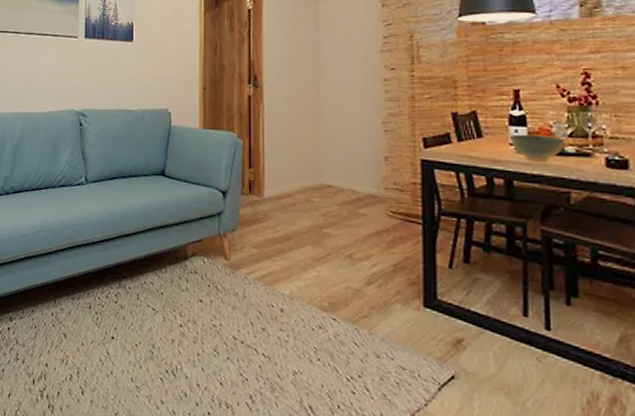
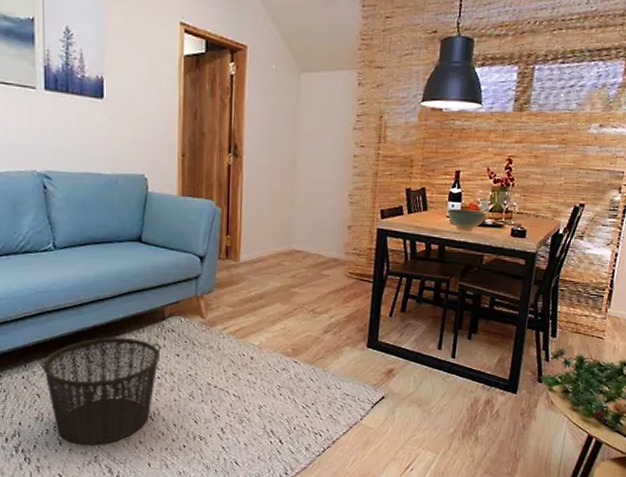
basket: none [68,276,184,400] -> present [40,338,161,445]

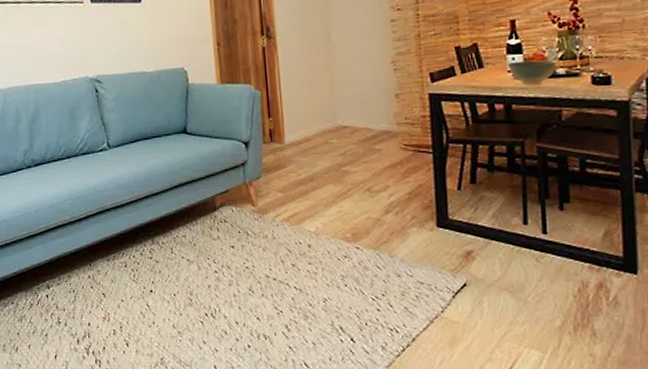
basket: present [40,338,161,445] -> none [103,232,216,346]

